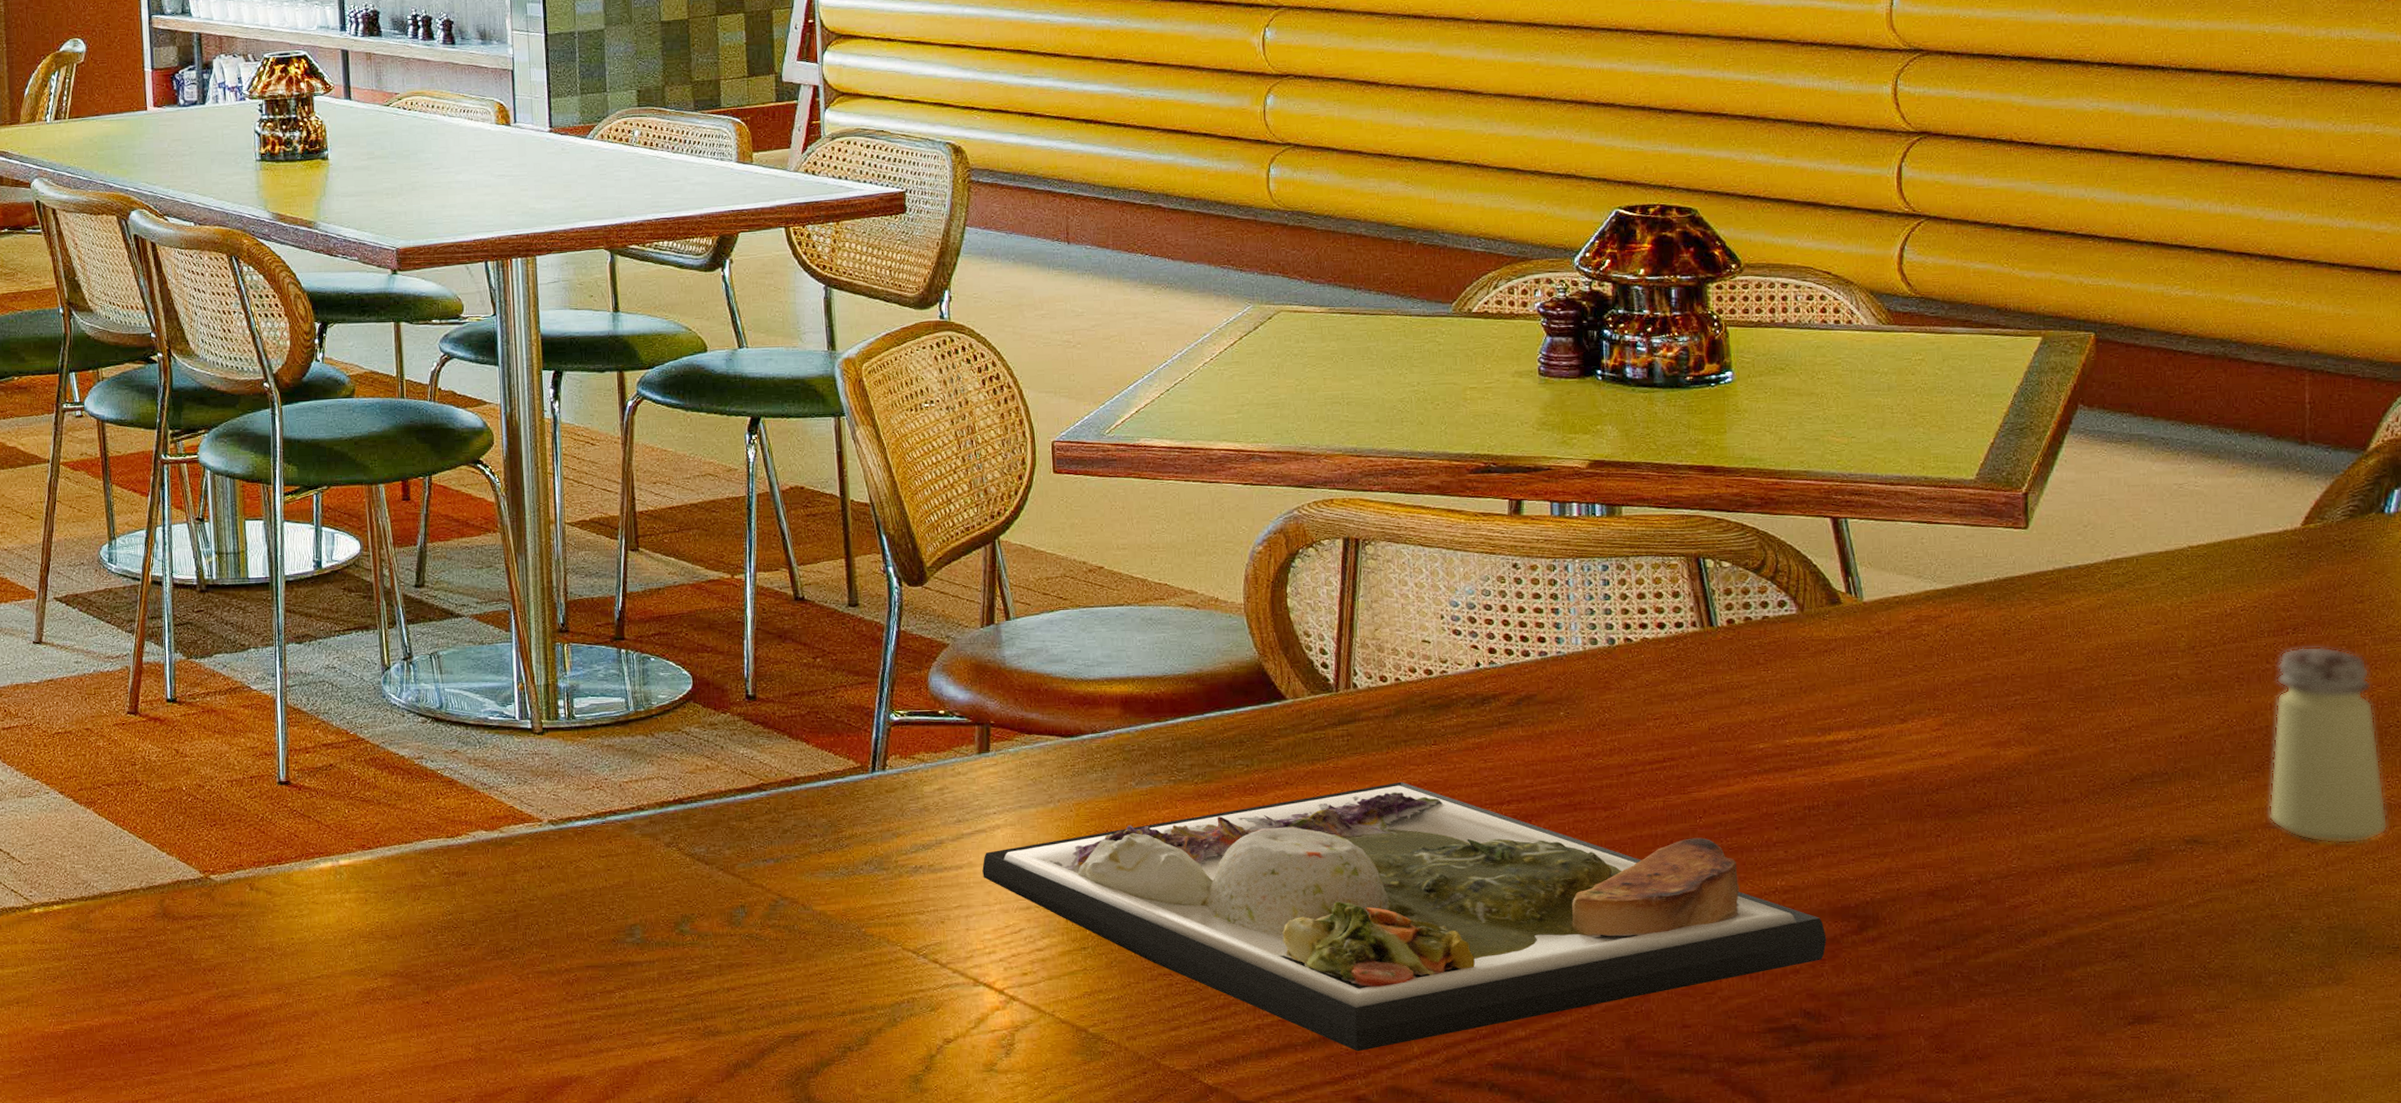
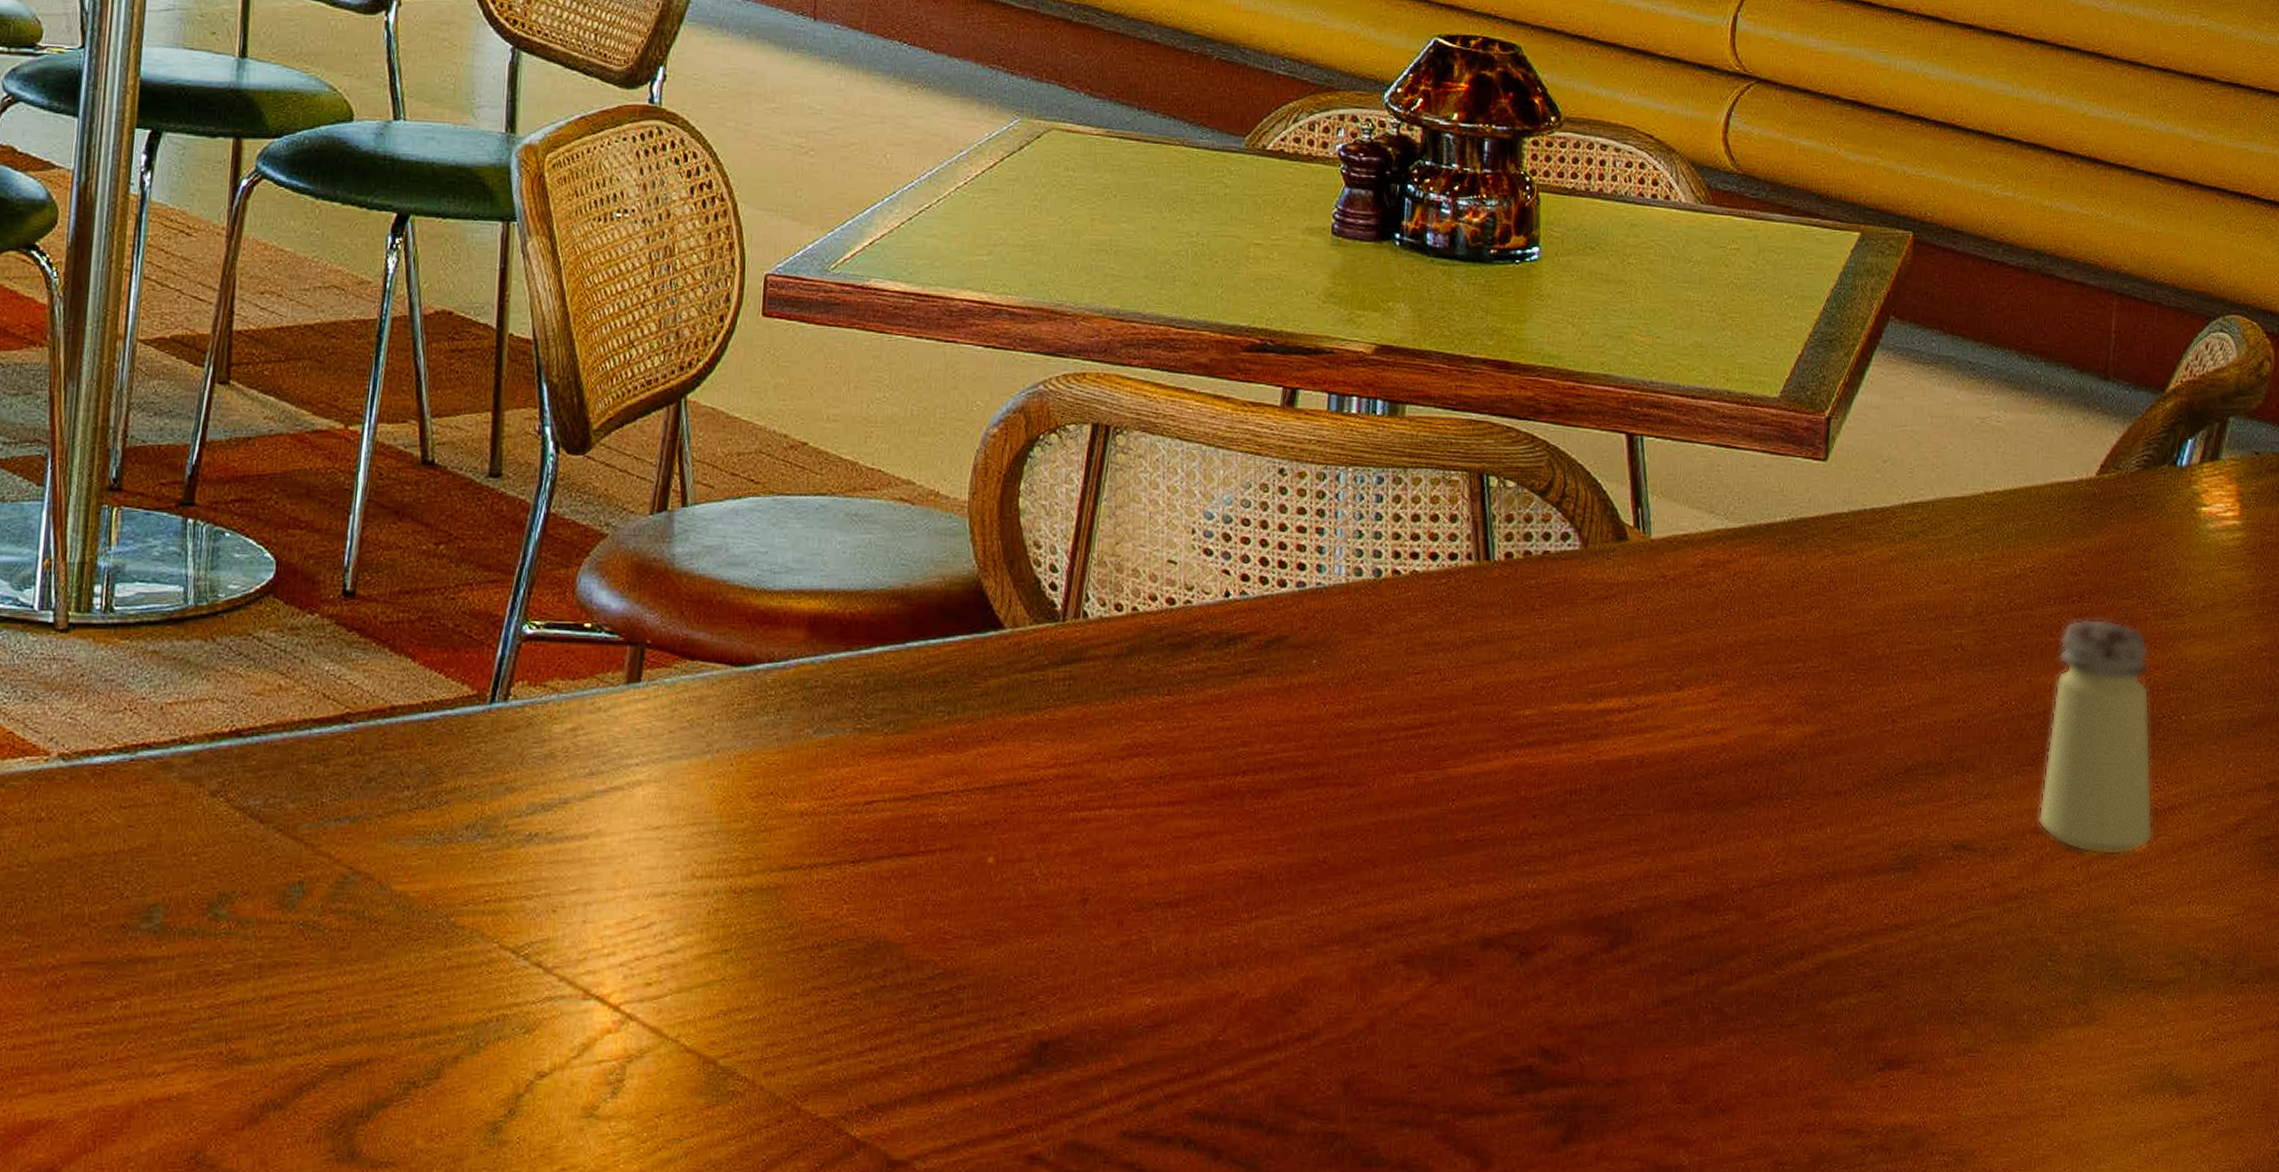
dinner plate: present [982,781,1827,1052] -> none [612,741,1575,1095]

